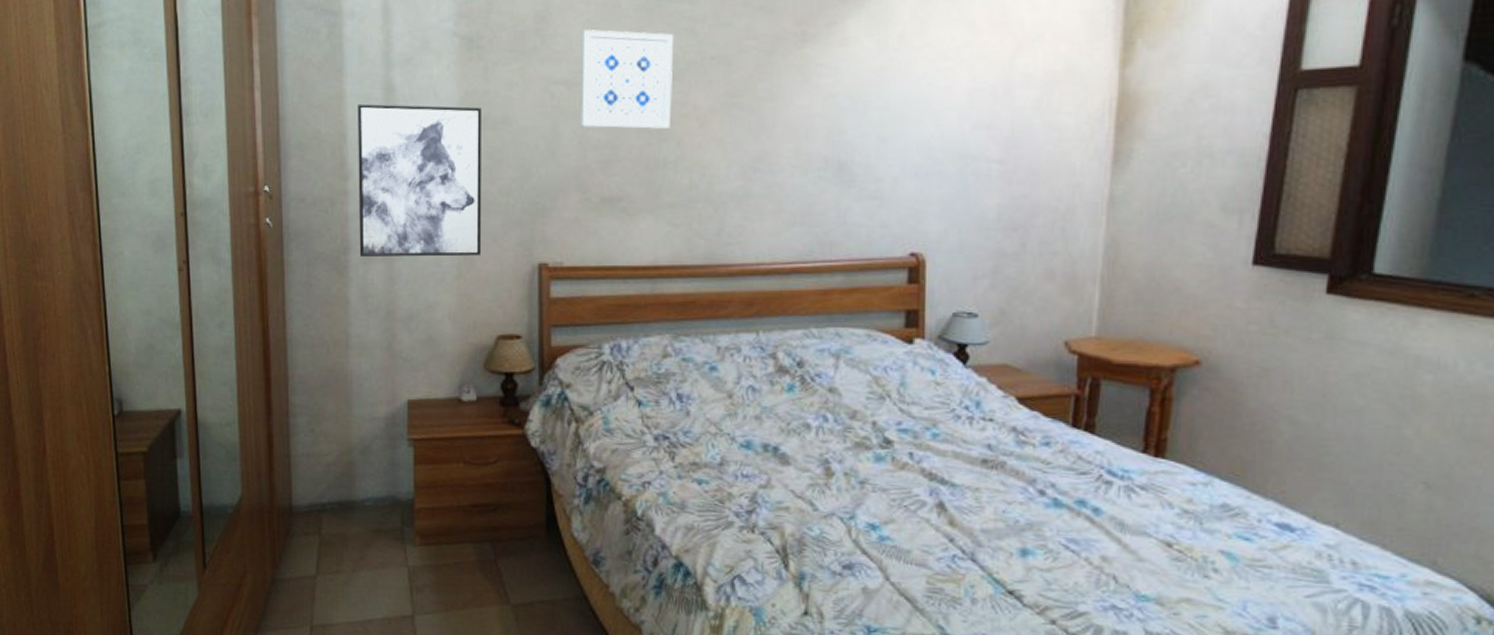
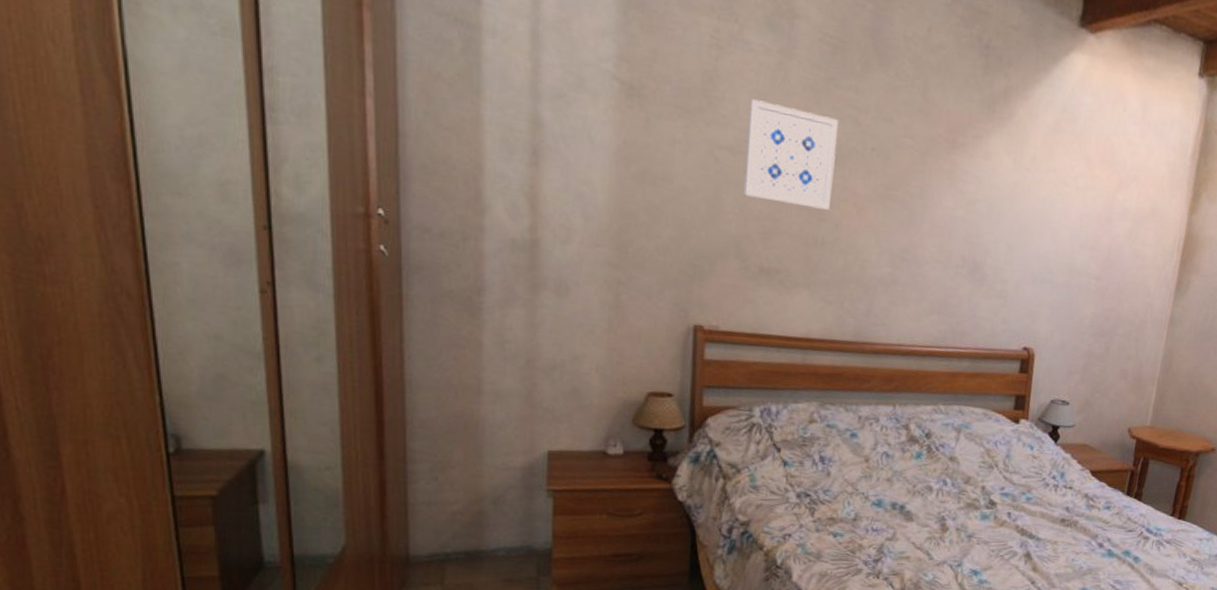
wall art: present [358,103,481,257] -> none [496,133,641,312]

